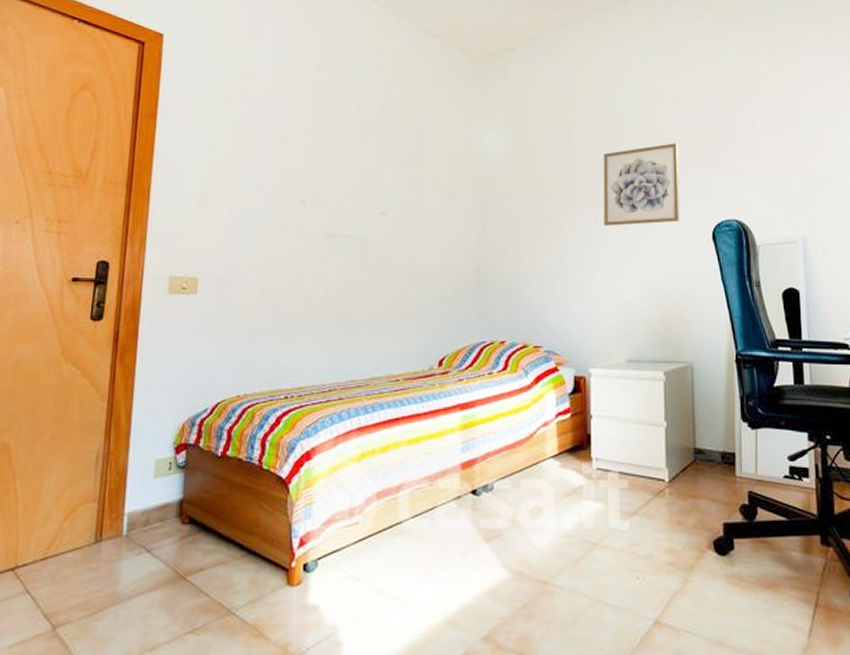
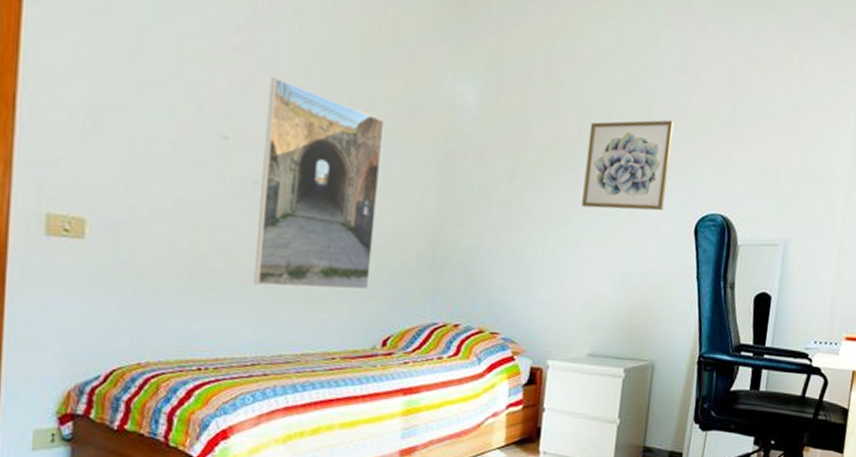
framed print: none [329,150,428,320] -> present [254,77,385,290]

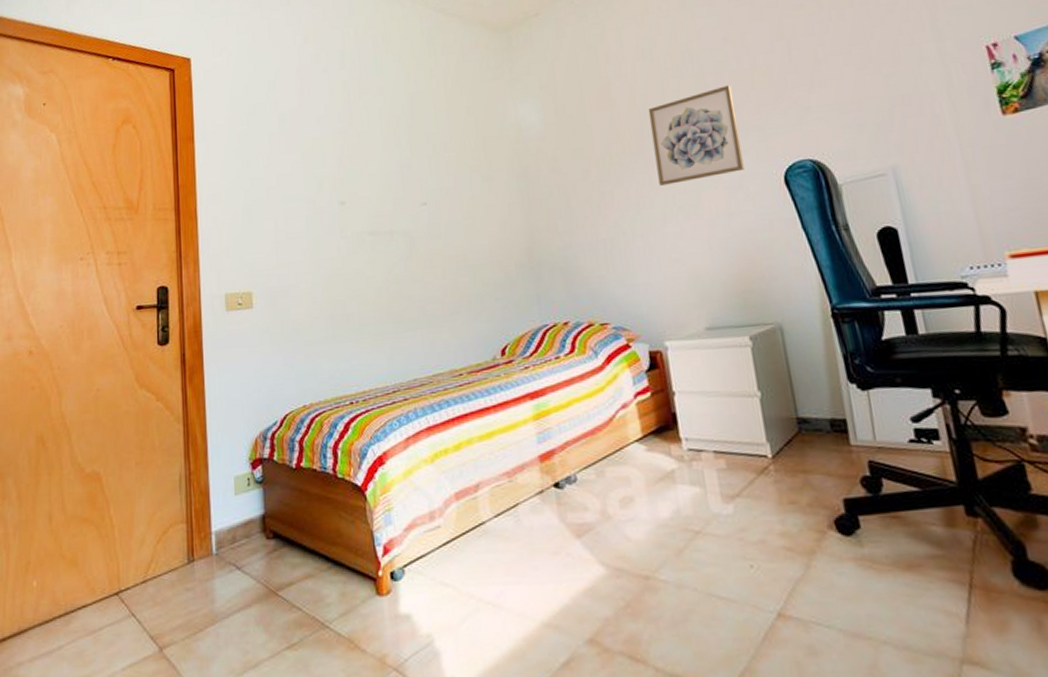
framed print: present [254,77,385,290] -> none [369,146,479,320]

